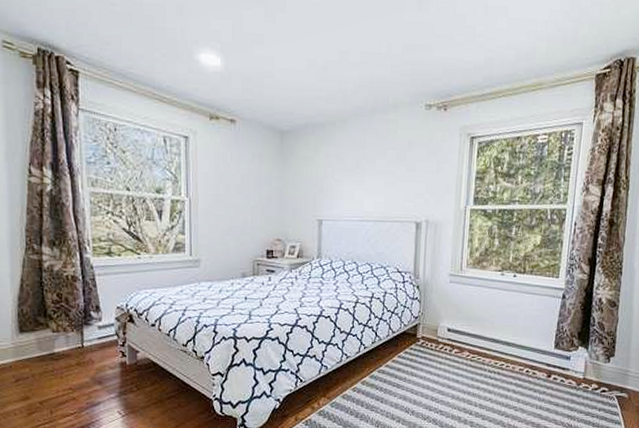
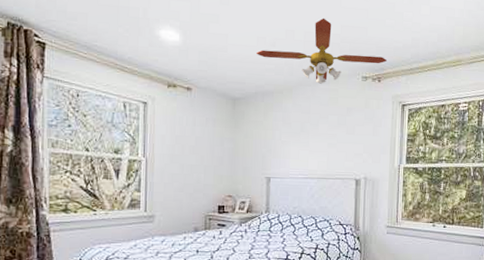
ceiling fan: none [306,35,456,114] -> present [256,18,388,84]

